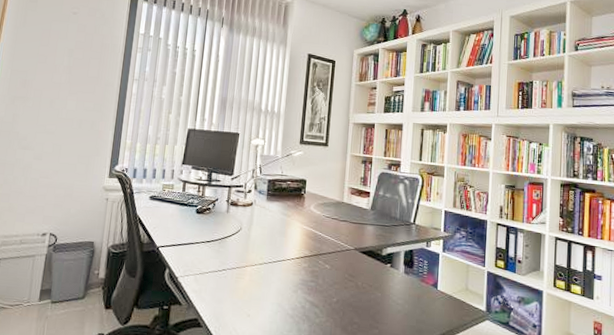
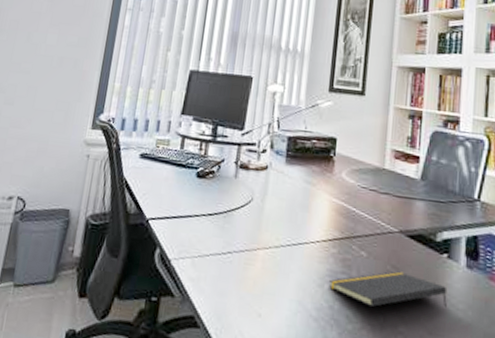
notepad: none [301,278,390,306] -> present [328,271,448,308]

